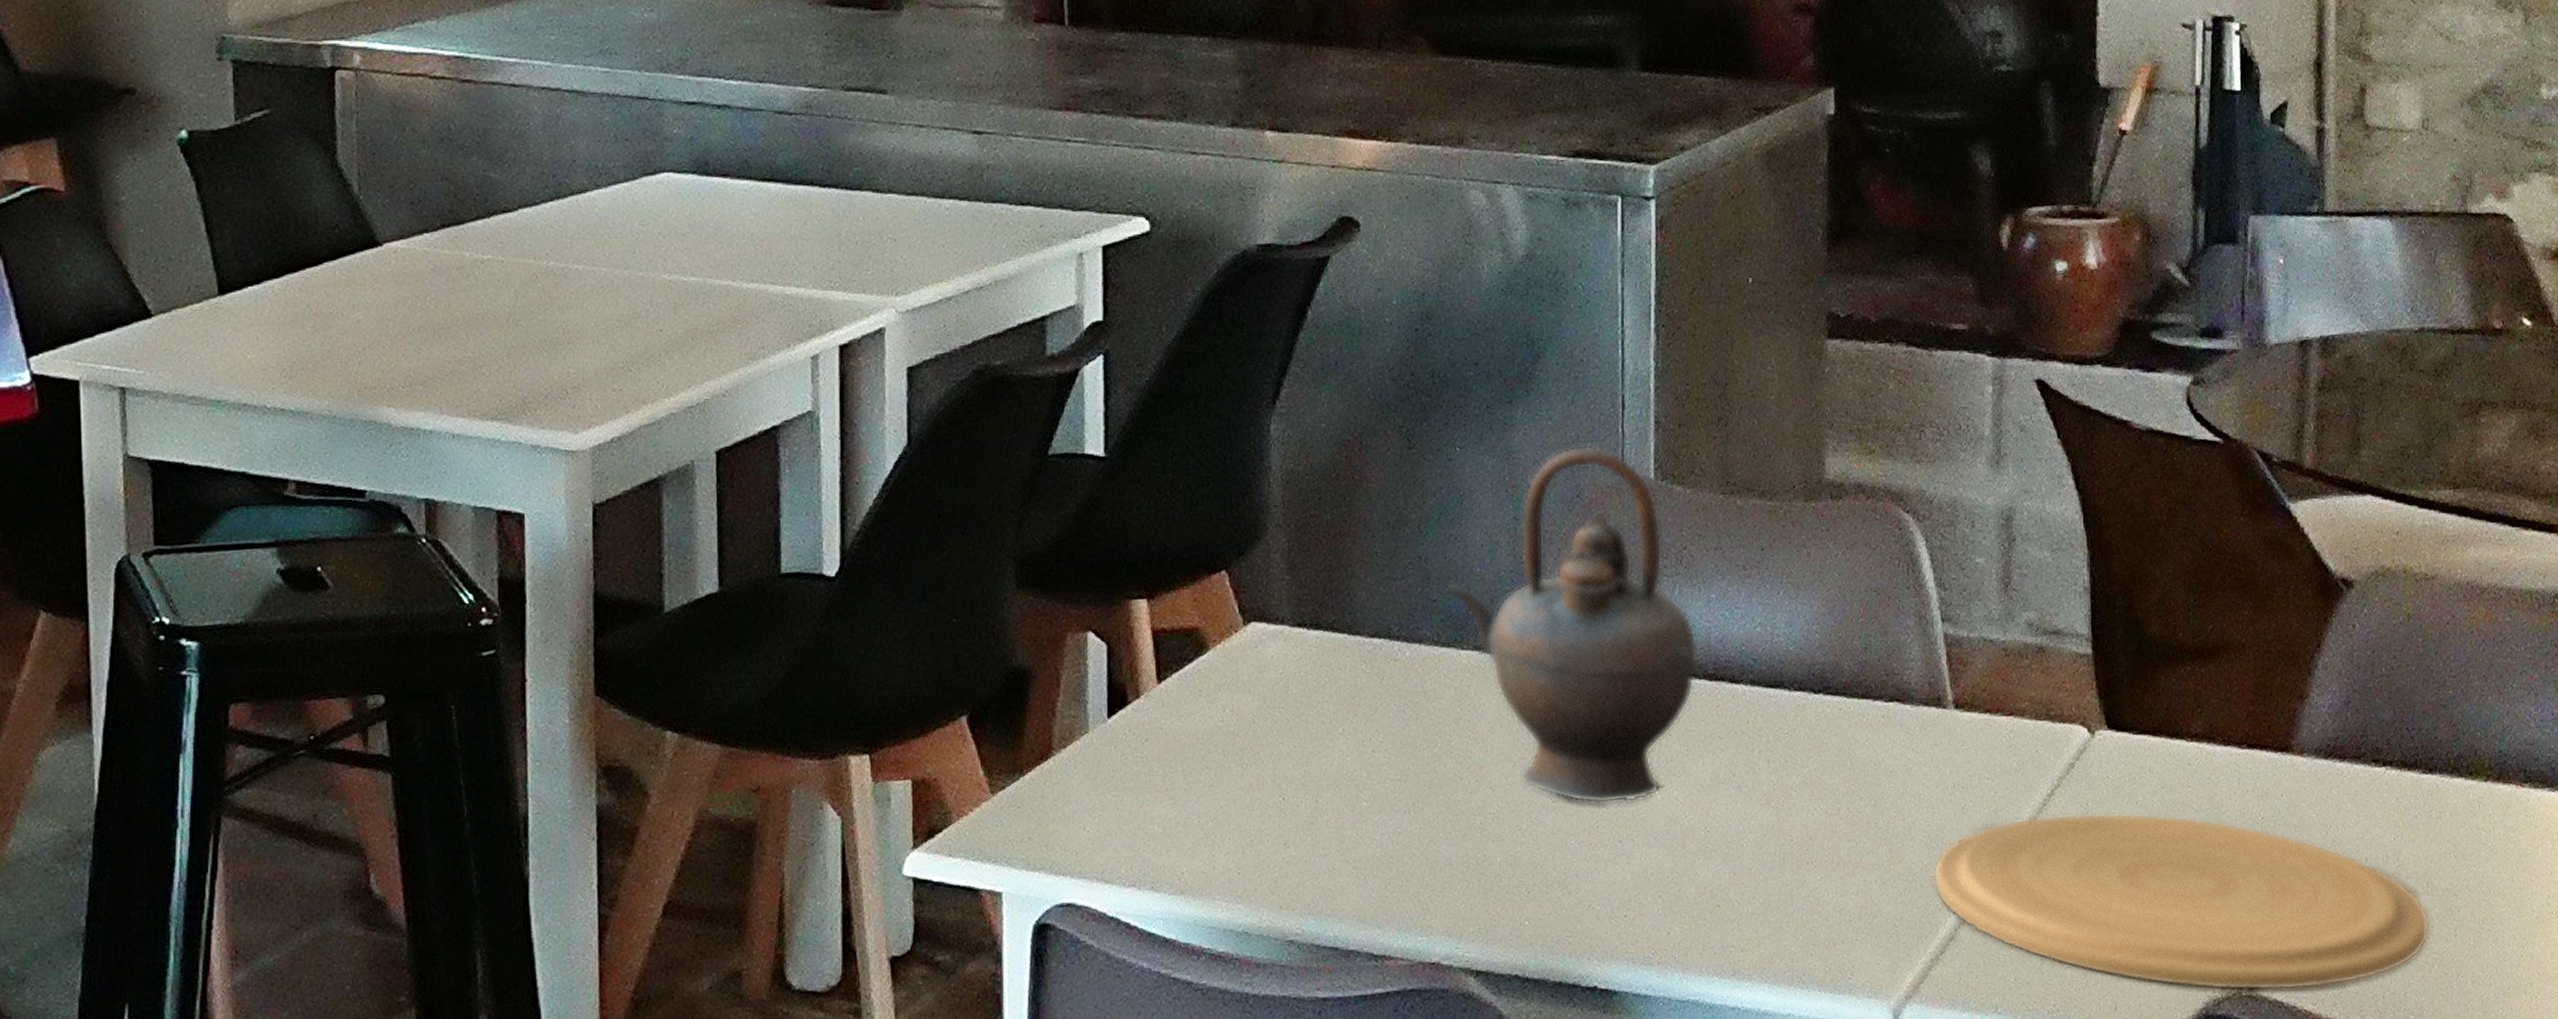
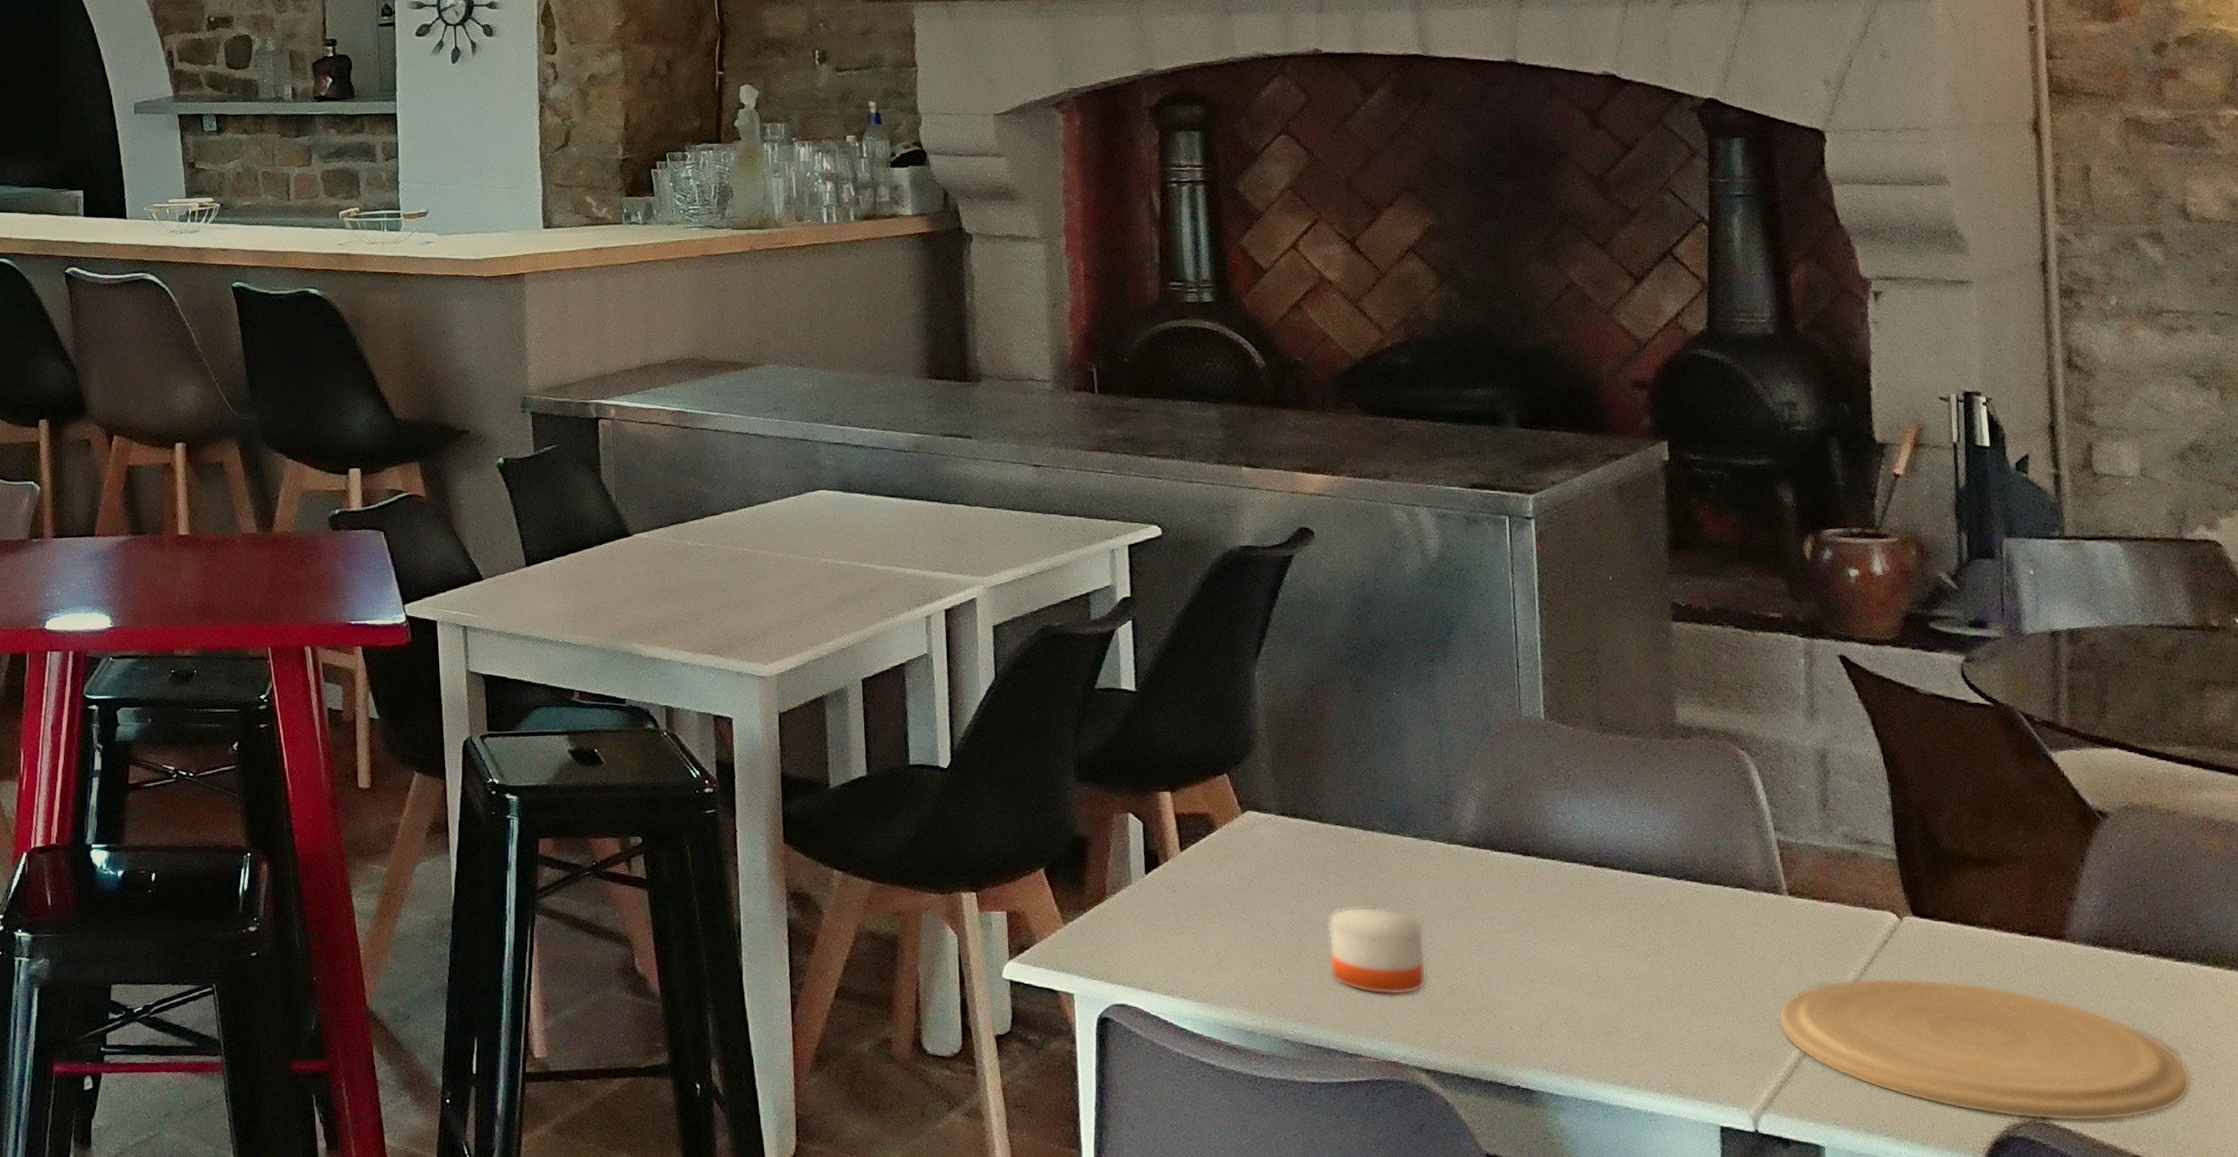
candle: none [1354,749,1482,872] -> present [1328,907,1427,996]
teapot: present [1446,445,1698,805] -> none [1390,693,1585,953]

